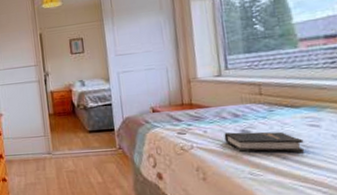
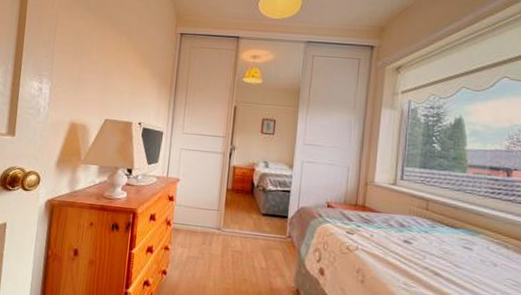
hardback book: present [224,131,305,153] -> none [388,240,456,271]

